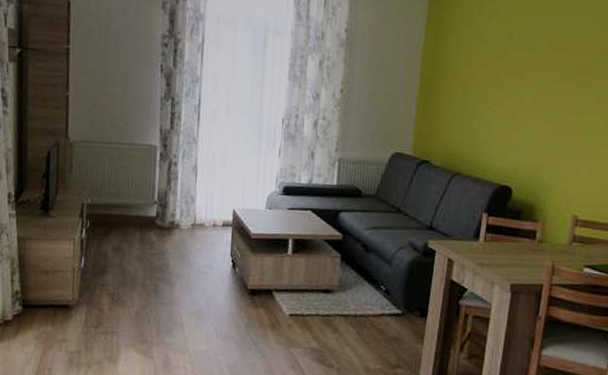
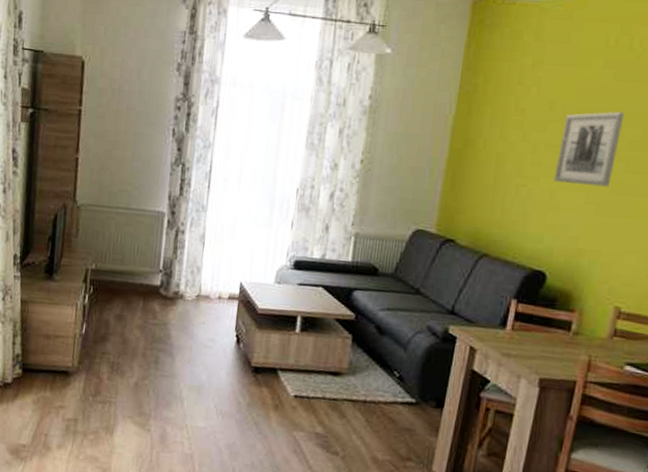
wall art: none [514,39,573,108] -> present [553,111,625,188]

